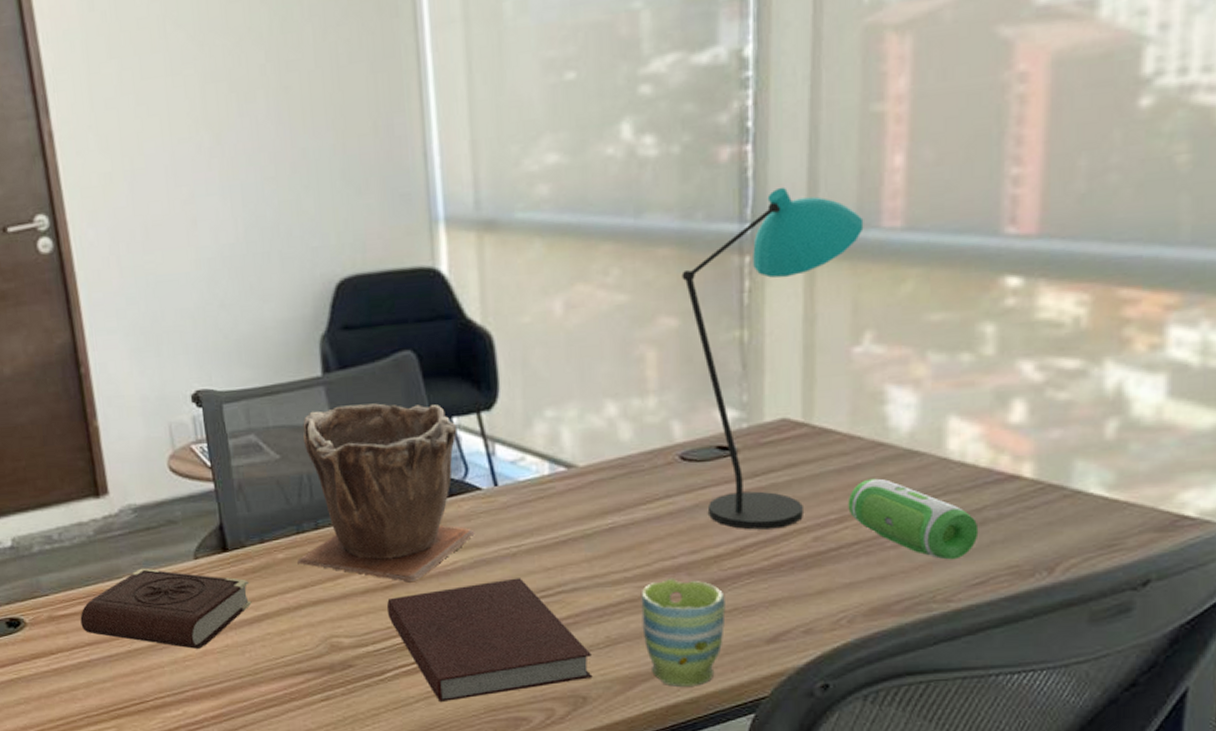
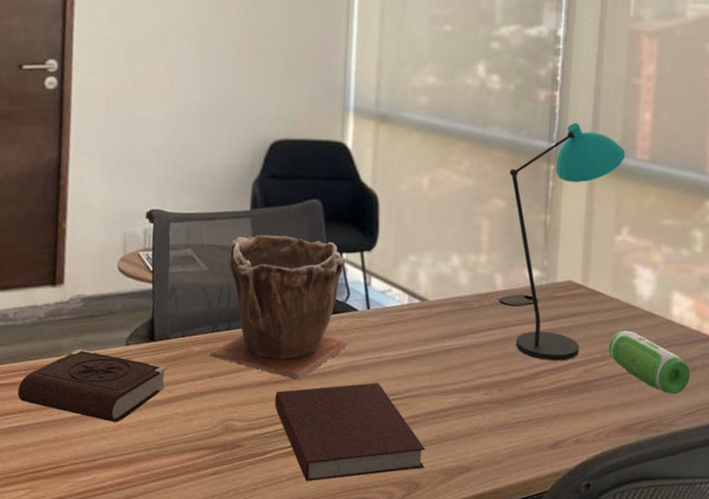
mug: present [641,577,726,687] -> none [463,392,523,480]

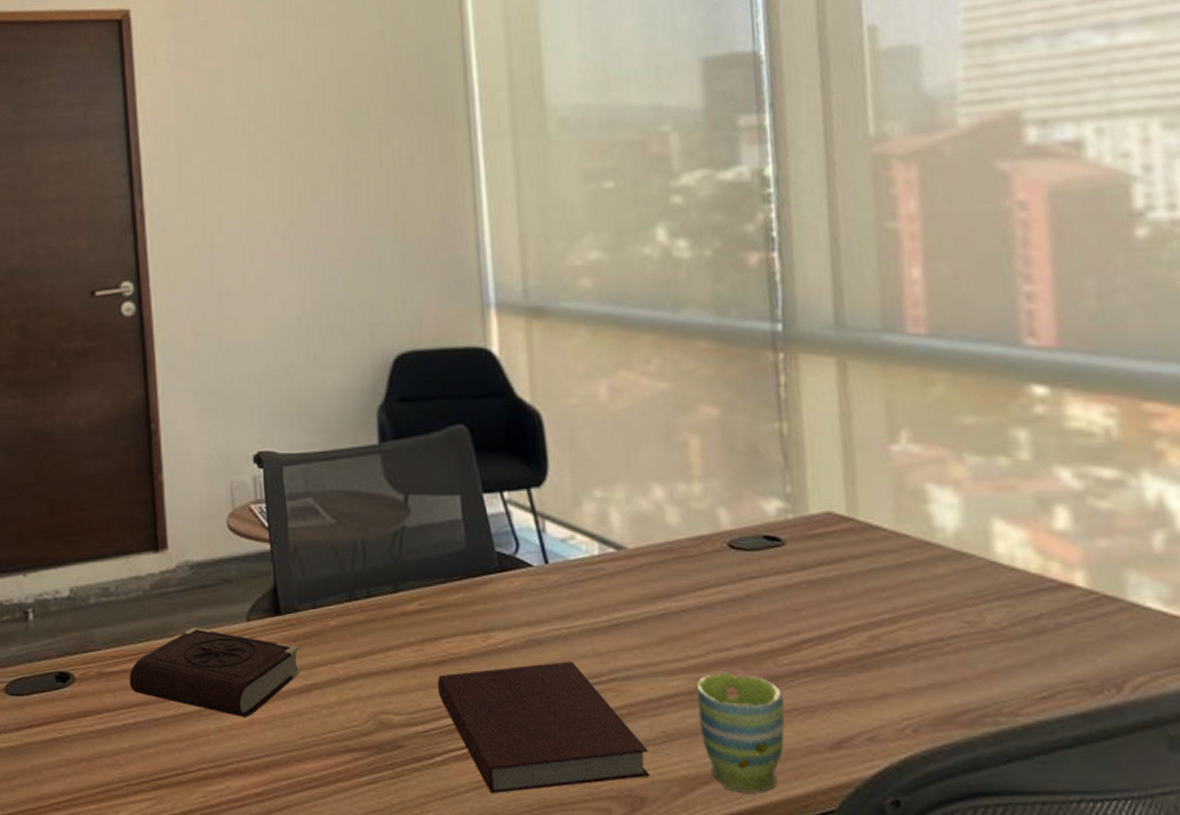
plant pot: present [209,235,349,380] -> none [349,474,526,659]
mug: none [463,392,523,480] -> present [696,671,785,794]
desk lamp: present [509,122,626,361] -> none [719,291,890,625]
speaker: present [608,330,691,395] -> none [900,578,1039,670]

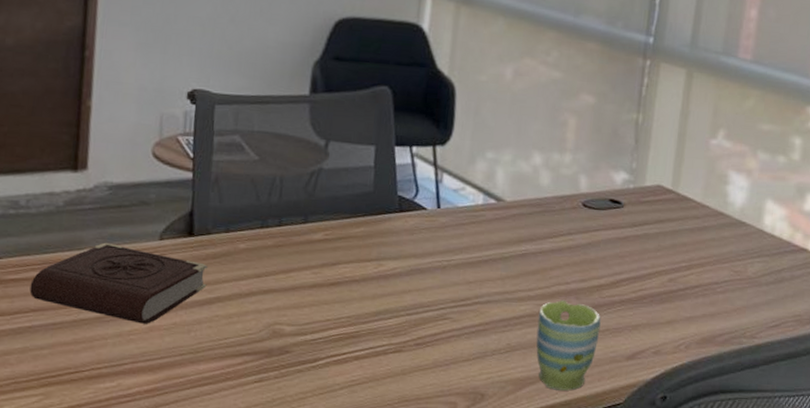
notebook: present [437,661,650,794] -> none [329,287,494,391]

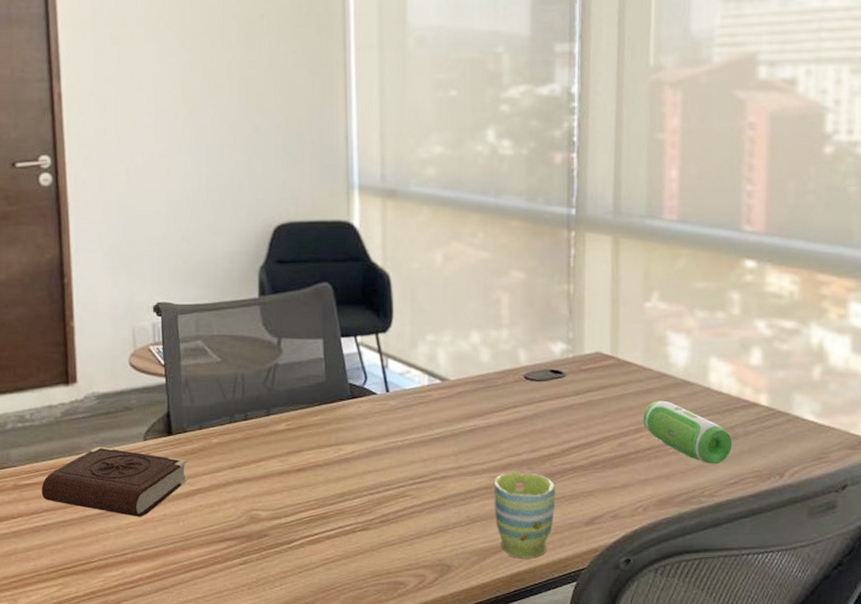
speaker: none [694,238,778,307] -> present [642,400,733,464]

